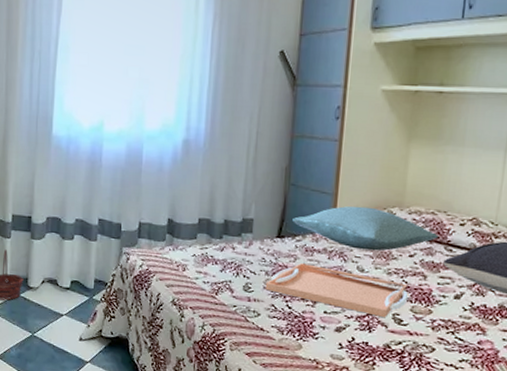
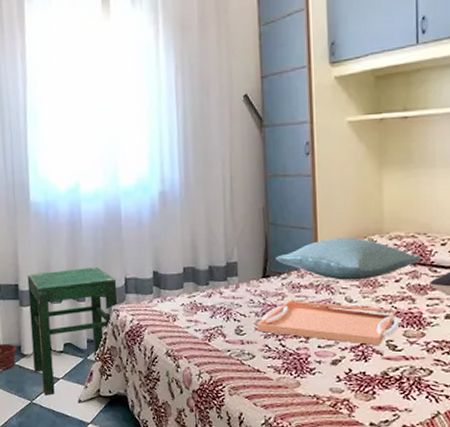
stool: none [38,207,130,330] -> present [27,266,118,396]

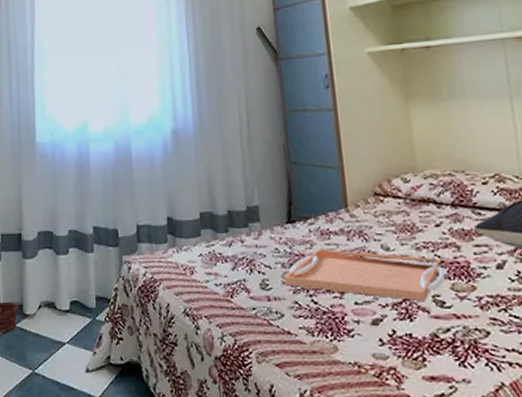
stool: present [27,266,118,396] -> none [31,212,129,364]
pillow: present [276,237,423,281] -> none [301,176,464,226]

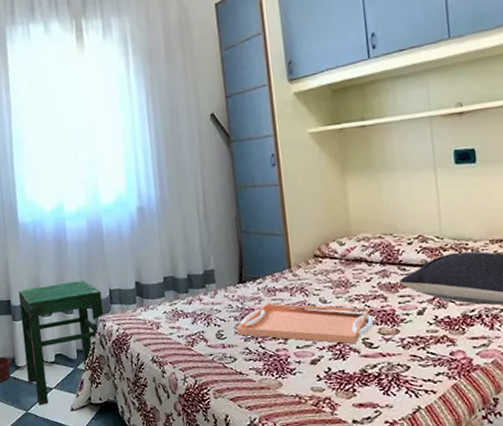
stool: none [31,212,129,364] -> present [18,280,104,405]

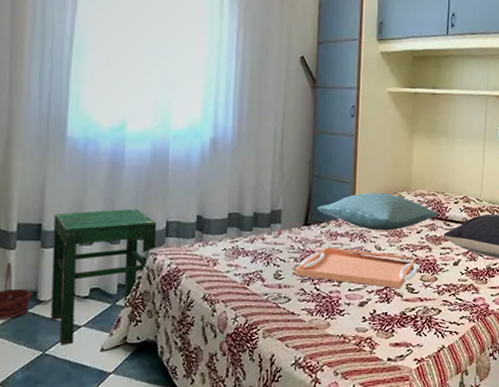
pillow: none [250,241,391,283] -> present [317,192,440,231]

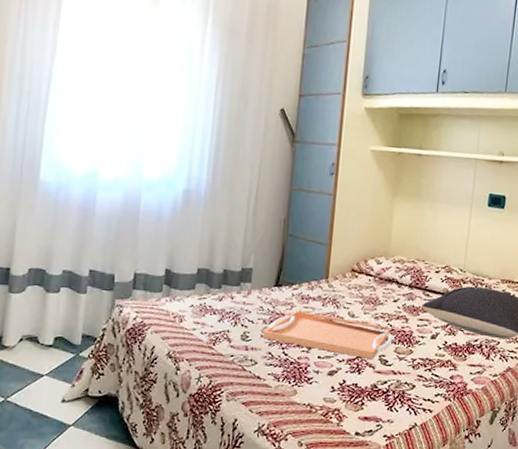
stool: present [51,208,157,345] -> none [14,257,125,393]
pillow: present [317,192,440,231] -> none [290,255,419,297]

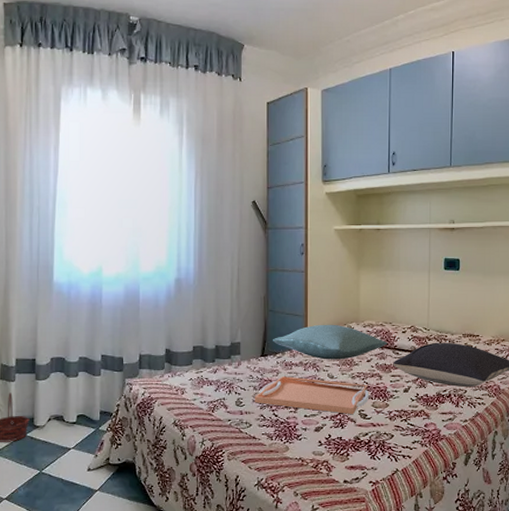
pillow: none [290,255,419,297] -> present [273,324,388,360]

